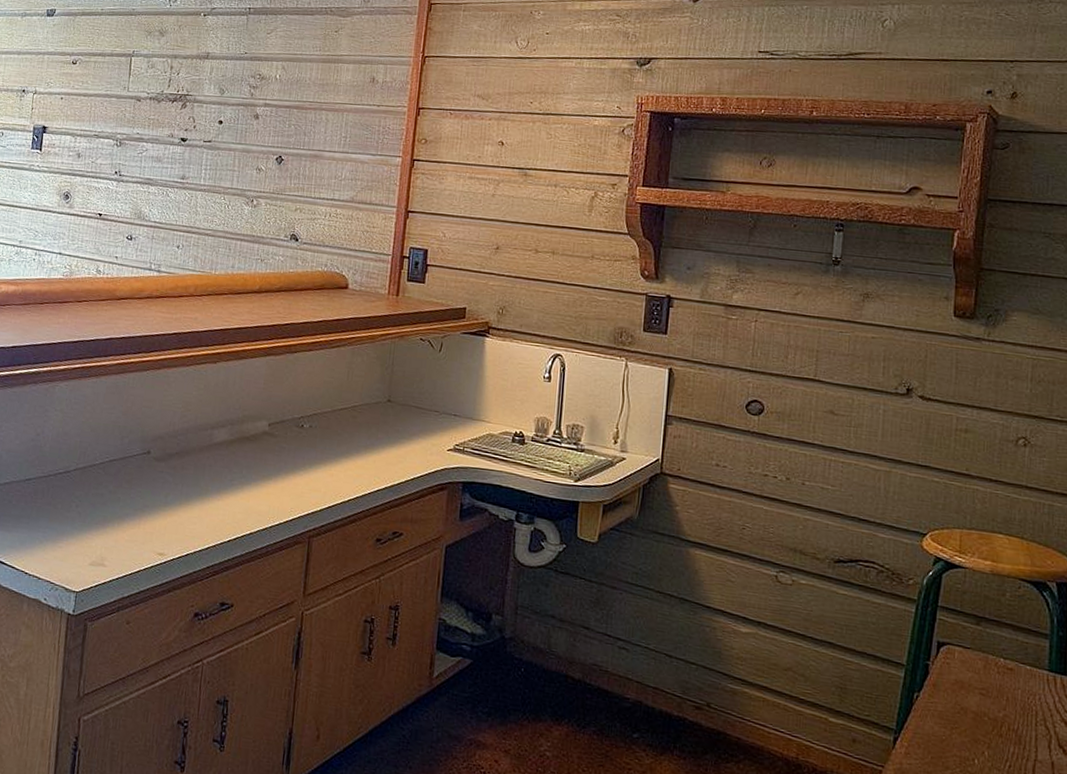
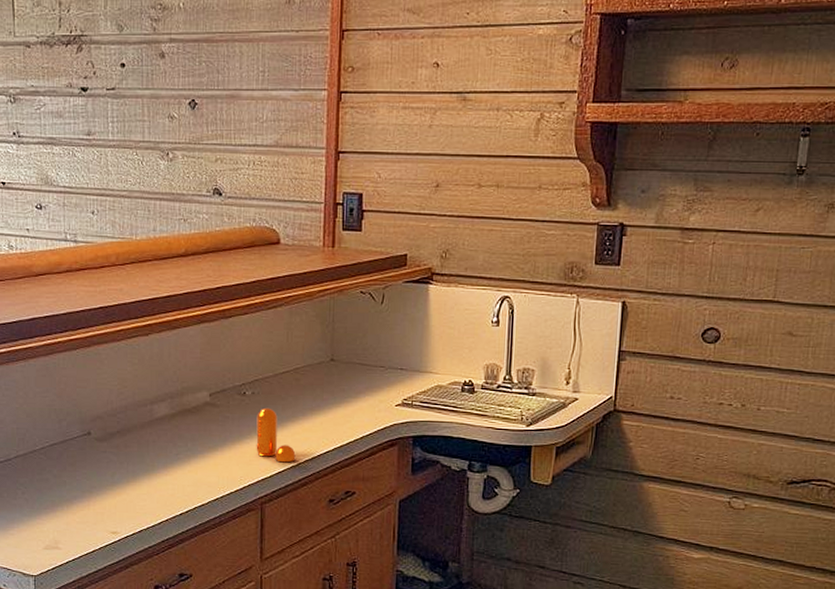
pepper shaker: none [308,441,347,498] -> present [256,407,296,463]

